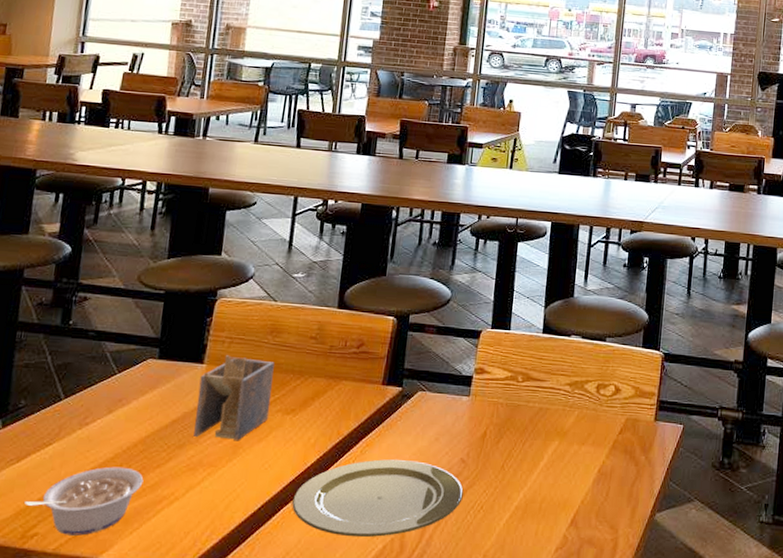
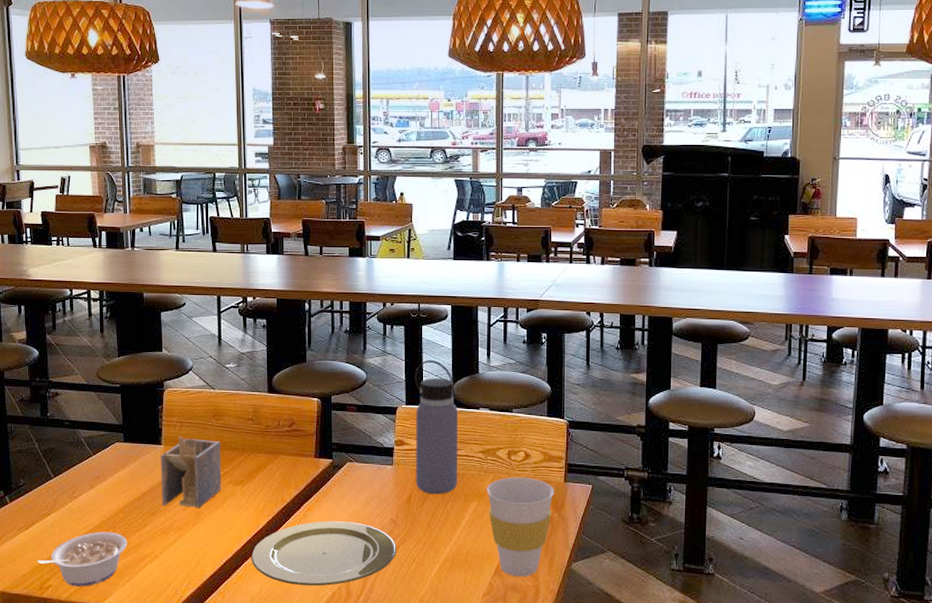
water bottle: none [493,279,548,432] -> present [415,359,459,495]
cup: none [569,413,643,529] -> present [486,476,554,577]

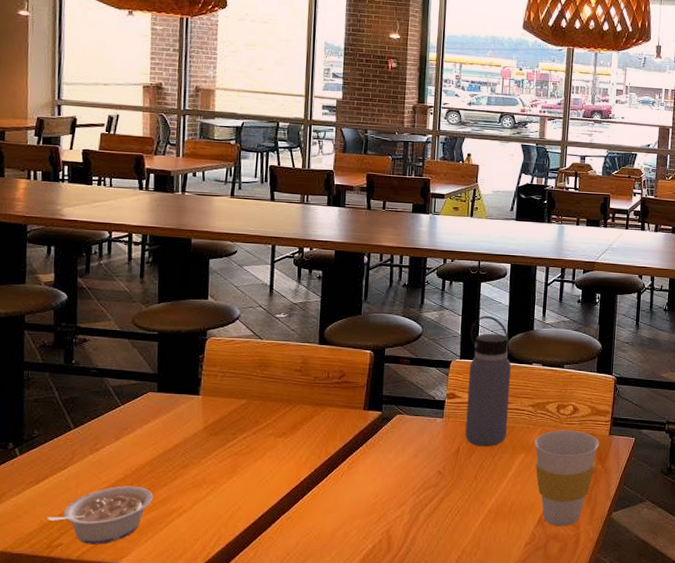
napkin holder: present [160,437,222,509] -> none [195,387,264,461]
plate: present [251,521,396,586] -> none [289,473,442,539]

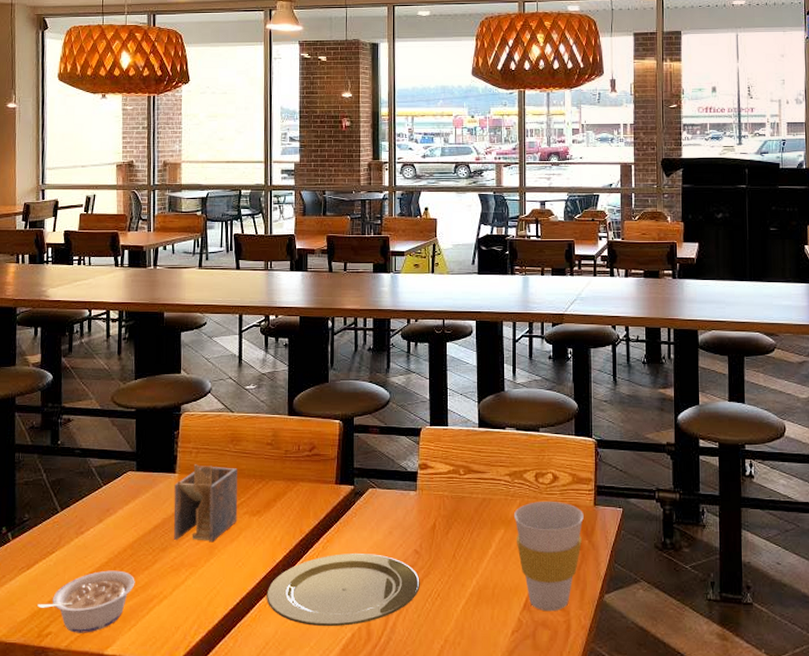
napkin holder: none [195,387,264,461] -> present [173,464,238,543]
plate: none [289,473,442,539] -> present [266,553,420,627]
water bottle: present [465,315,512,447] -> none [439,377,484,522]

